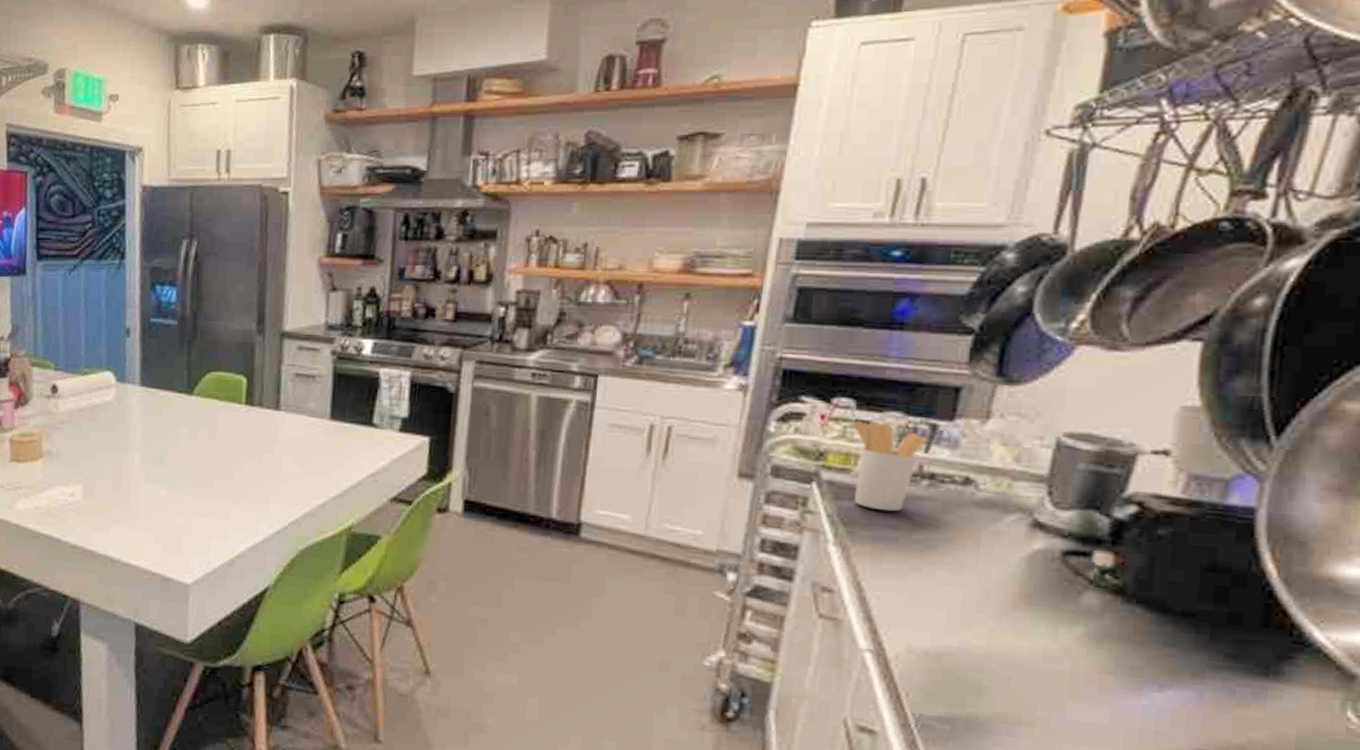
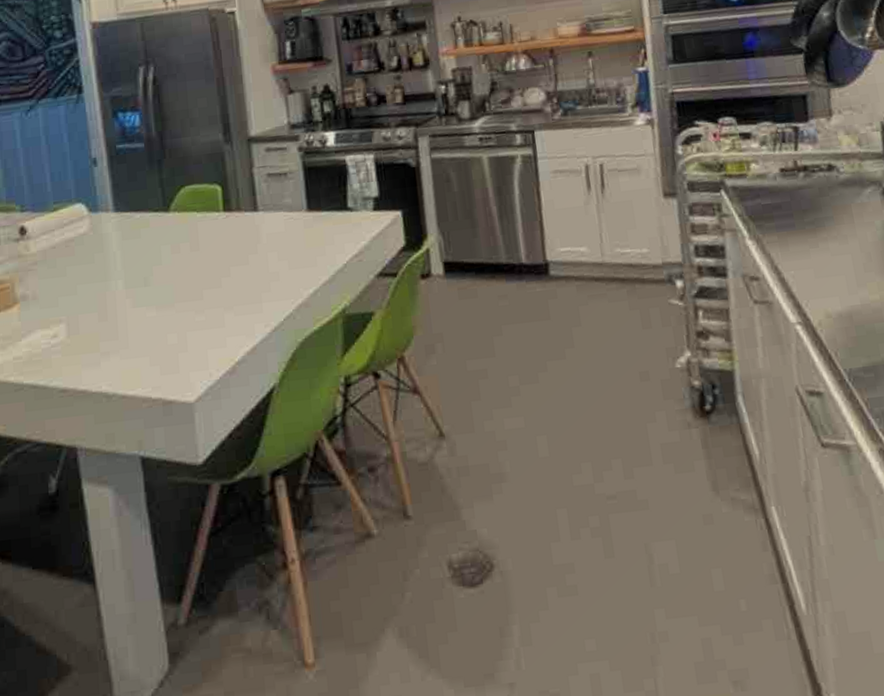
utensil holder: present [853,420,928,512] -> none [738,132,794,204]

